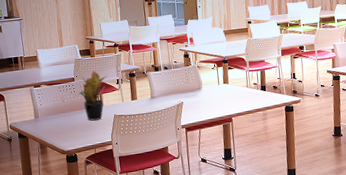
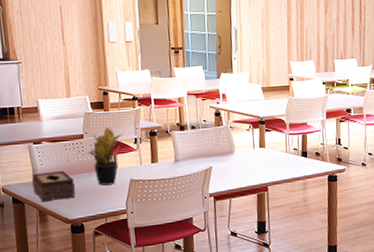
tissue box: none [33,110,69,137] -> present [32,171,76,202]

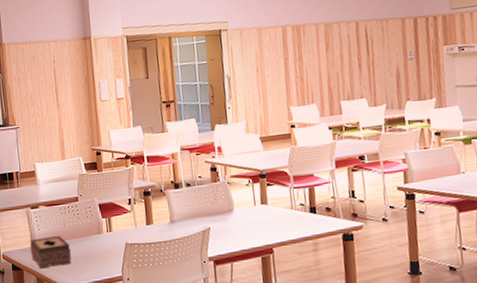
potted plant: present [88,127,124,186] -> none [82,188,118,251]

